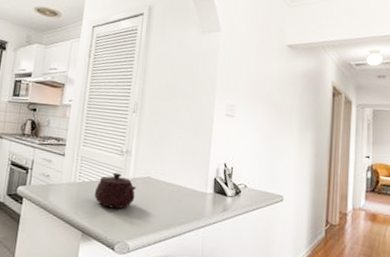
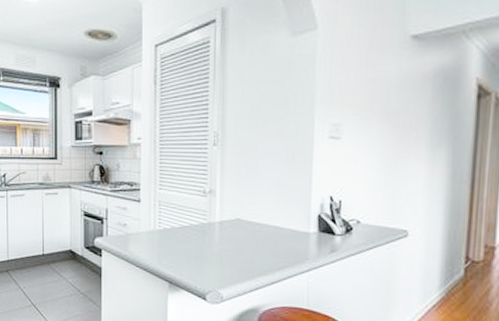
teapot: present [94,172,136,209] -> none [177,216,225,256]

